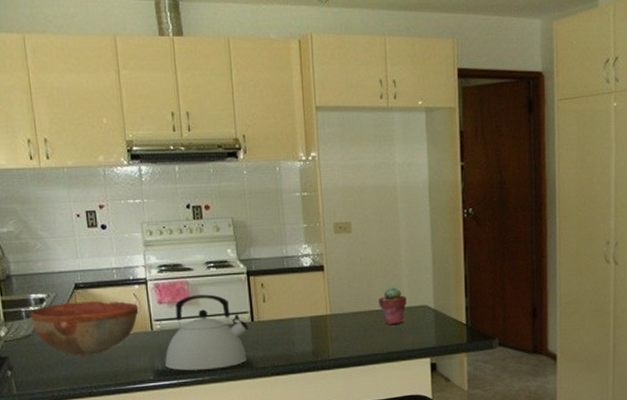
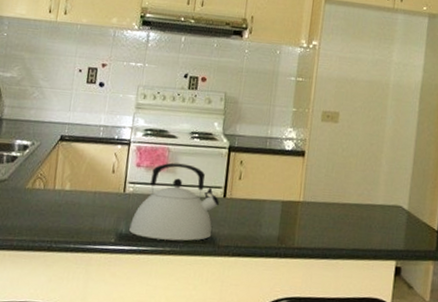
bowl: present [30,301,139,356] -> none [10,152,117,210]
potted succulent: present [379,287,407,325] -> none [353,182,382,221]

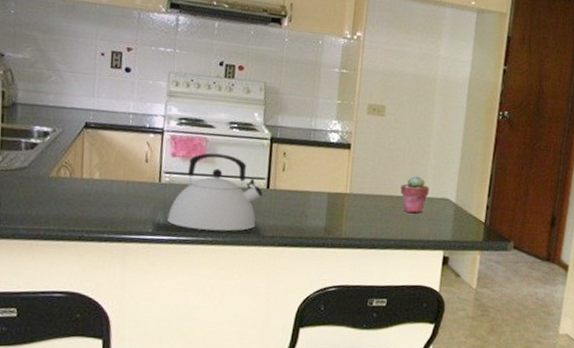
potted succulent: none [353,182,382,221] -> present [400,175,430,213]

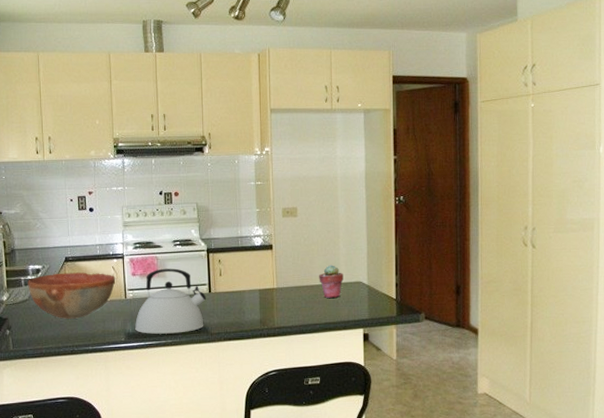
bowl: none [29,140,150,199] -> present [28,272,116,319]

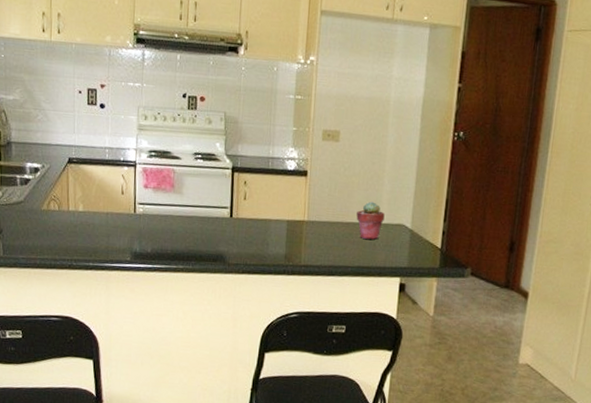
bowl: present [28,272,116,319] -> none [24,175,125,230]
kettle: present [135,268,207,334] -> none [143,183,227,259]

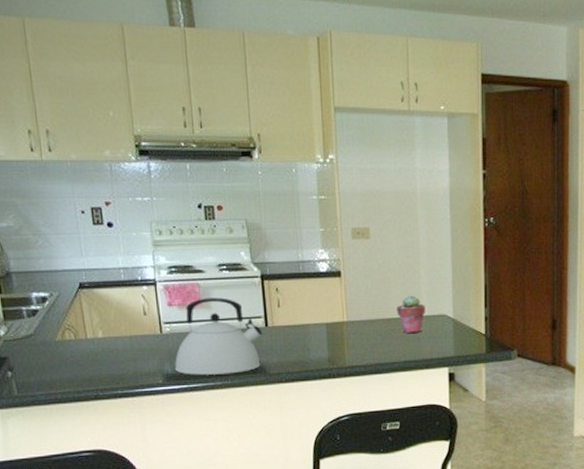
kettle: none [143,183,227,259] -> present [175,297,263,375]

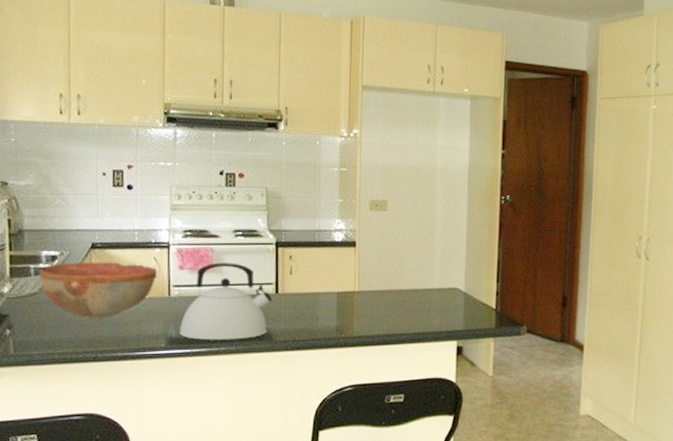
bowl: none [31,301,147,358] -> present [39,262,158,318]
potted succulent: present [397,295,425,333] -> none [409,267,438,305]

